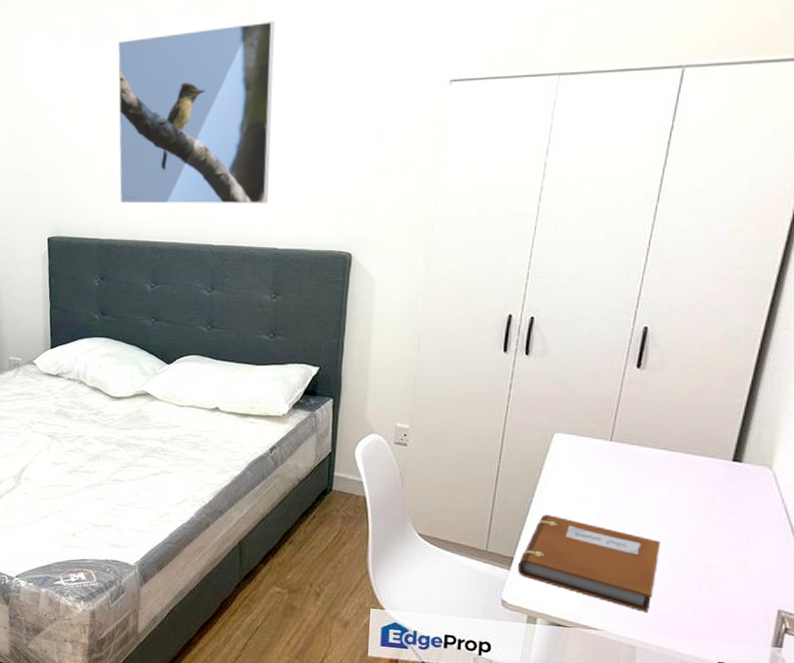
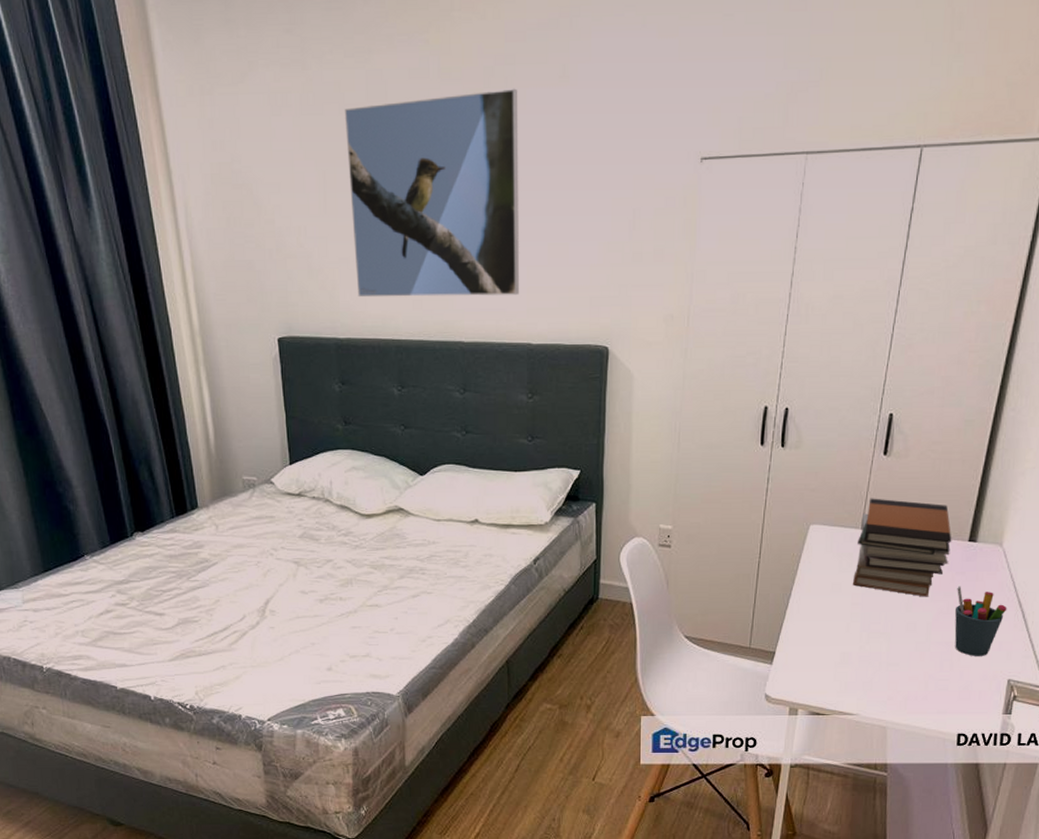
notebook: present [517,515,661,612] -> none [779,607,907,693]
book stack: none [600,410,714,516] -> present [853,498,952,597]
pen holder: none [715,506,778,583] -> present [954,586,1007,656]

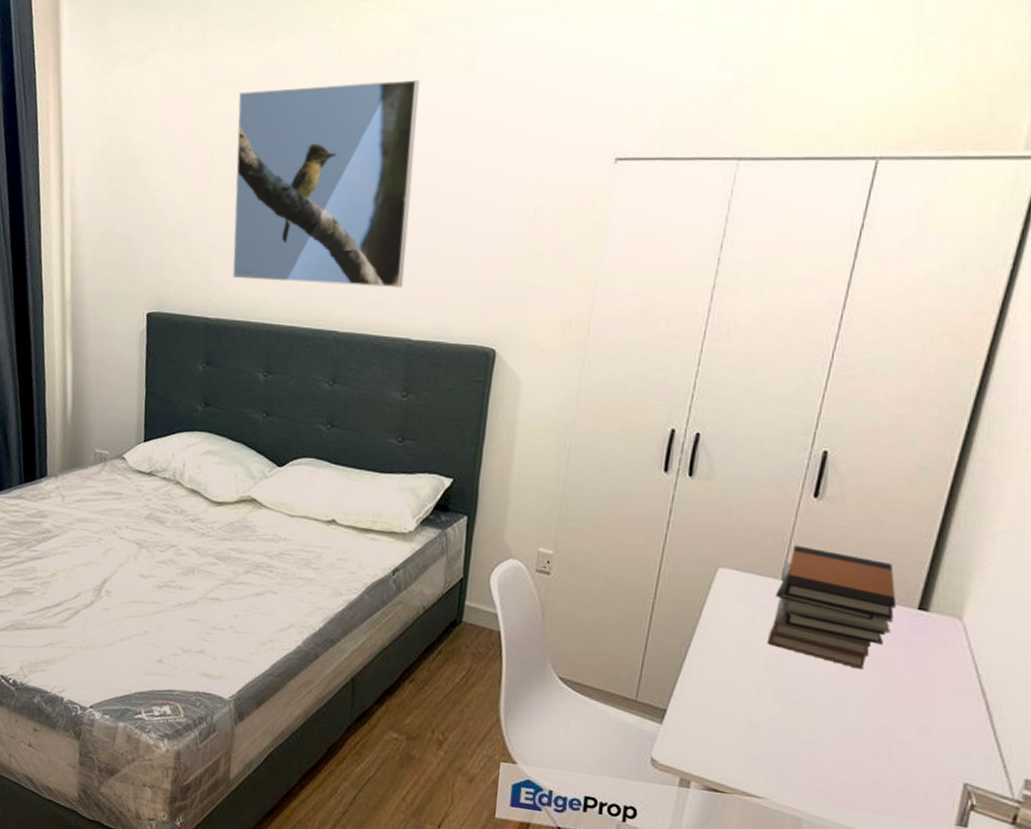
pen holder: present [954,586,1007,656] -> none [895,661,966,751]

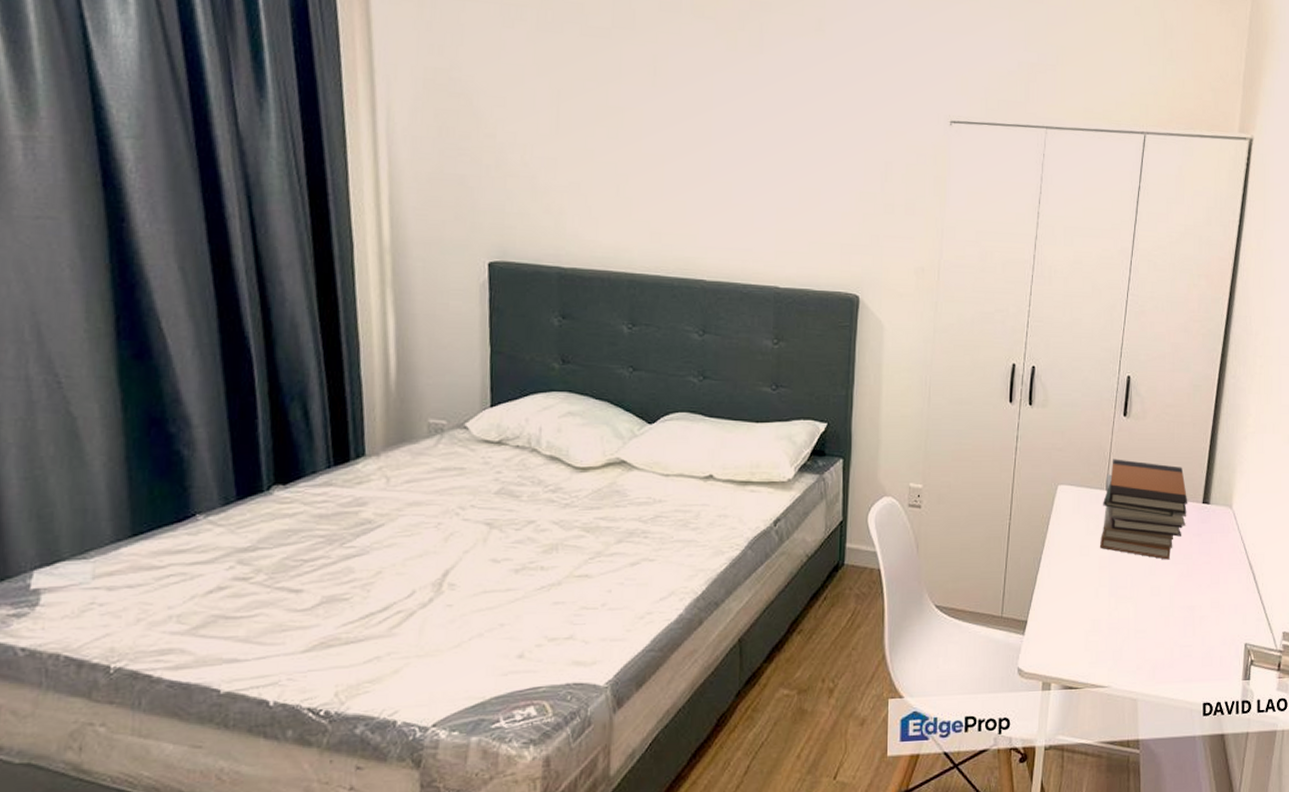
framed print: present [232,79,419,288] -> none [586,30,773,236]

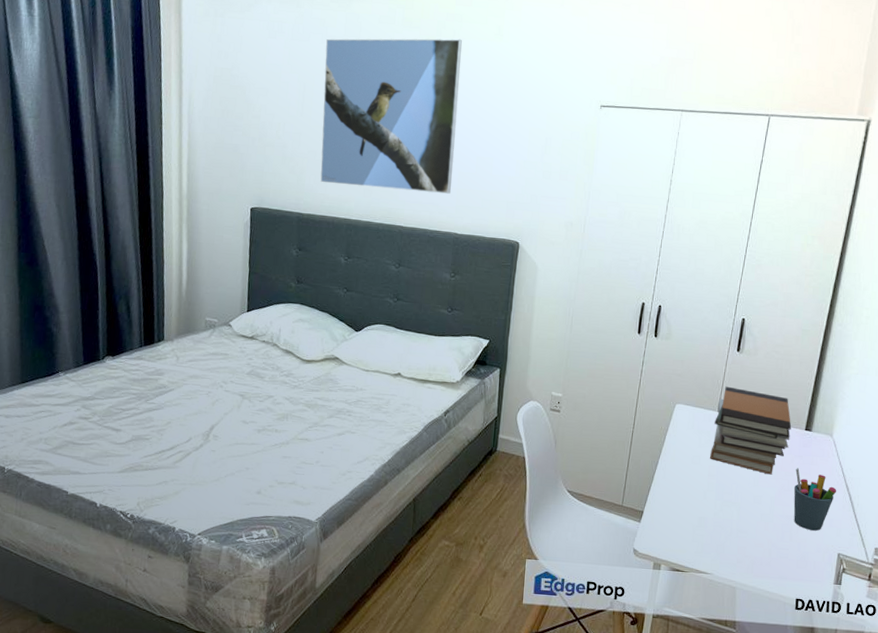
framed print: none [586,30,773,236] -> present [320,38,462,194]
pen holder: none [1195,548,1240,620] -> present [793,467,837,531]

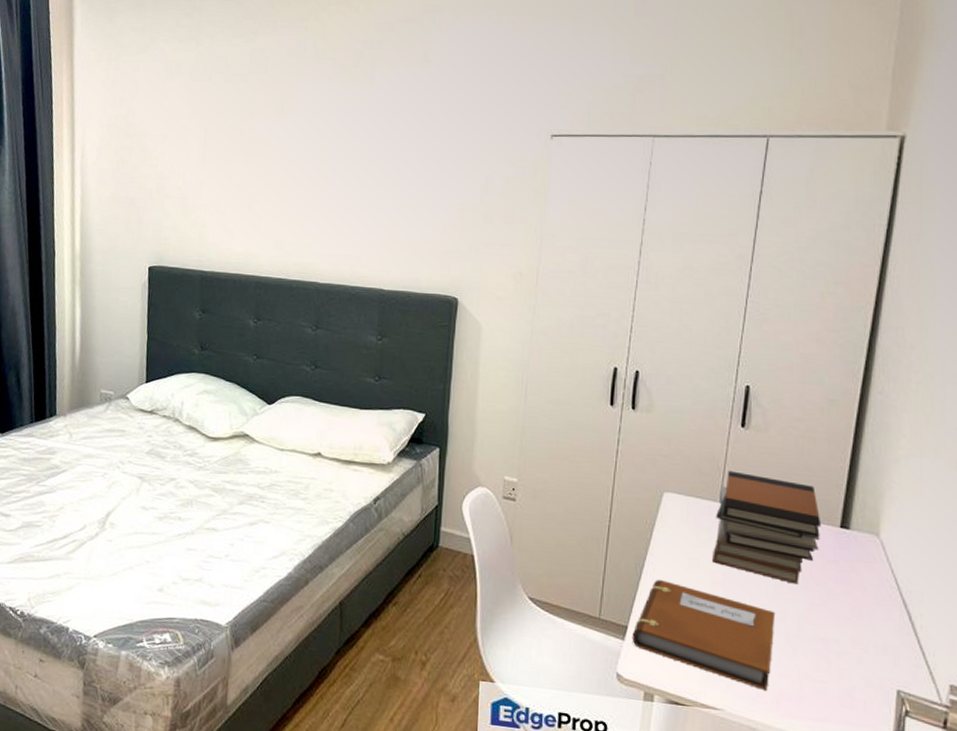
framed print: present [320,38,462,194] -> none [225,68,383,244]
notebook: none [646,474,755,557] -> present [632,580,776,690]
pen holder: present [793,467,837,531] -> none [830,575,890,660]

